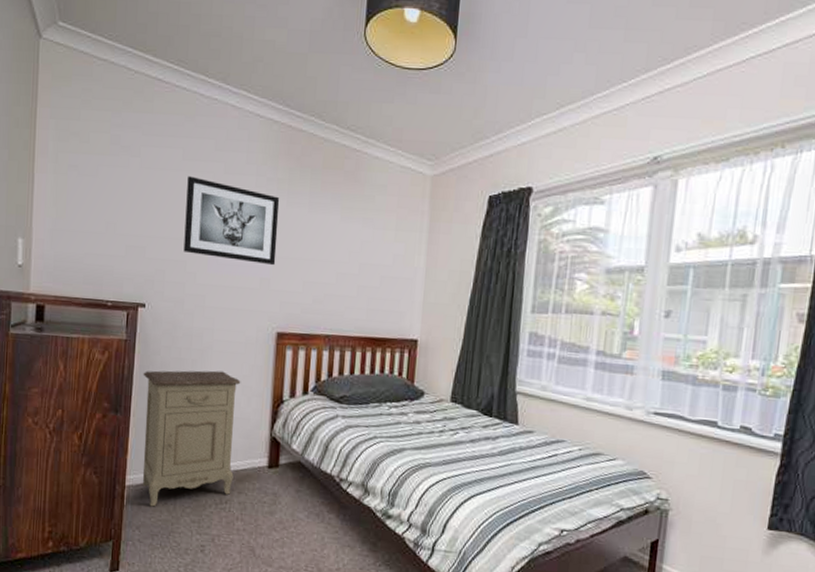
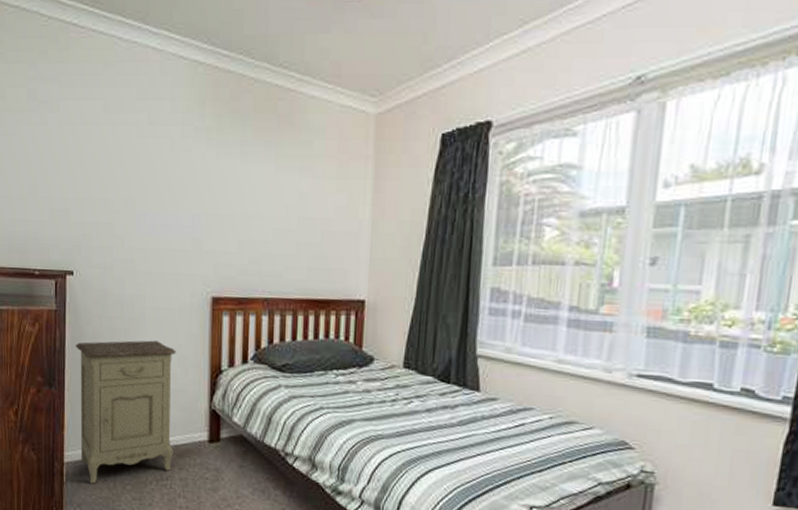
wall art: present [183,176,280,266] -> none [110,130,209,225]

